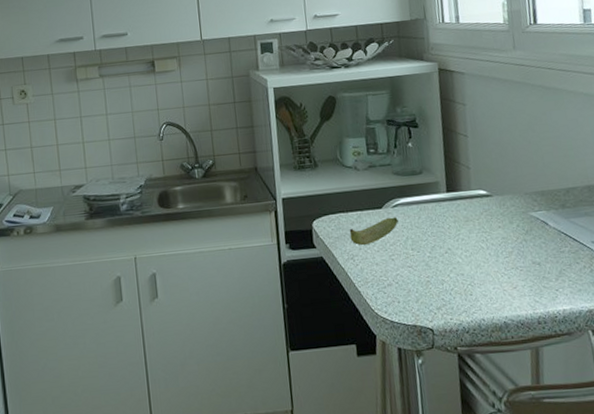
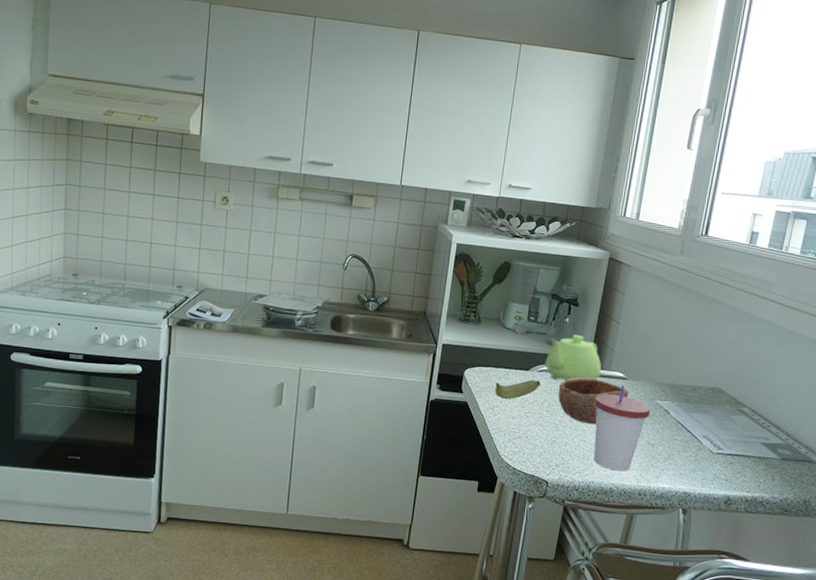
teapot: none [397,158,462,213] -> present [544,334,602,381]
bowl: none [419,202,498,255] -> present [558,378,629,425]
cup: none [461,203,527,302] -> present [593,385,651,471]

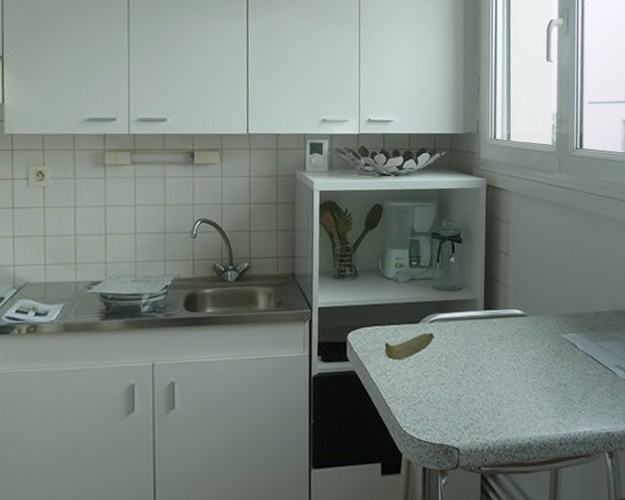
teapot: present [544,334,602,381] -> none [435,274,498,329]
bowl: present [558,378,629,425] -> none [455,320,531,374]
cup: present [593,385,651,471] -> none [495,323,557,422]

